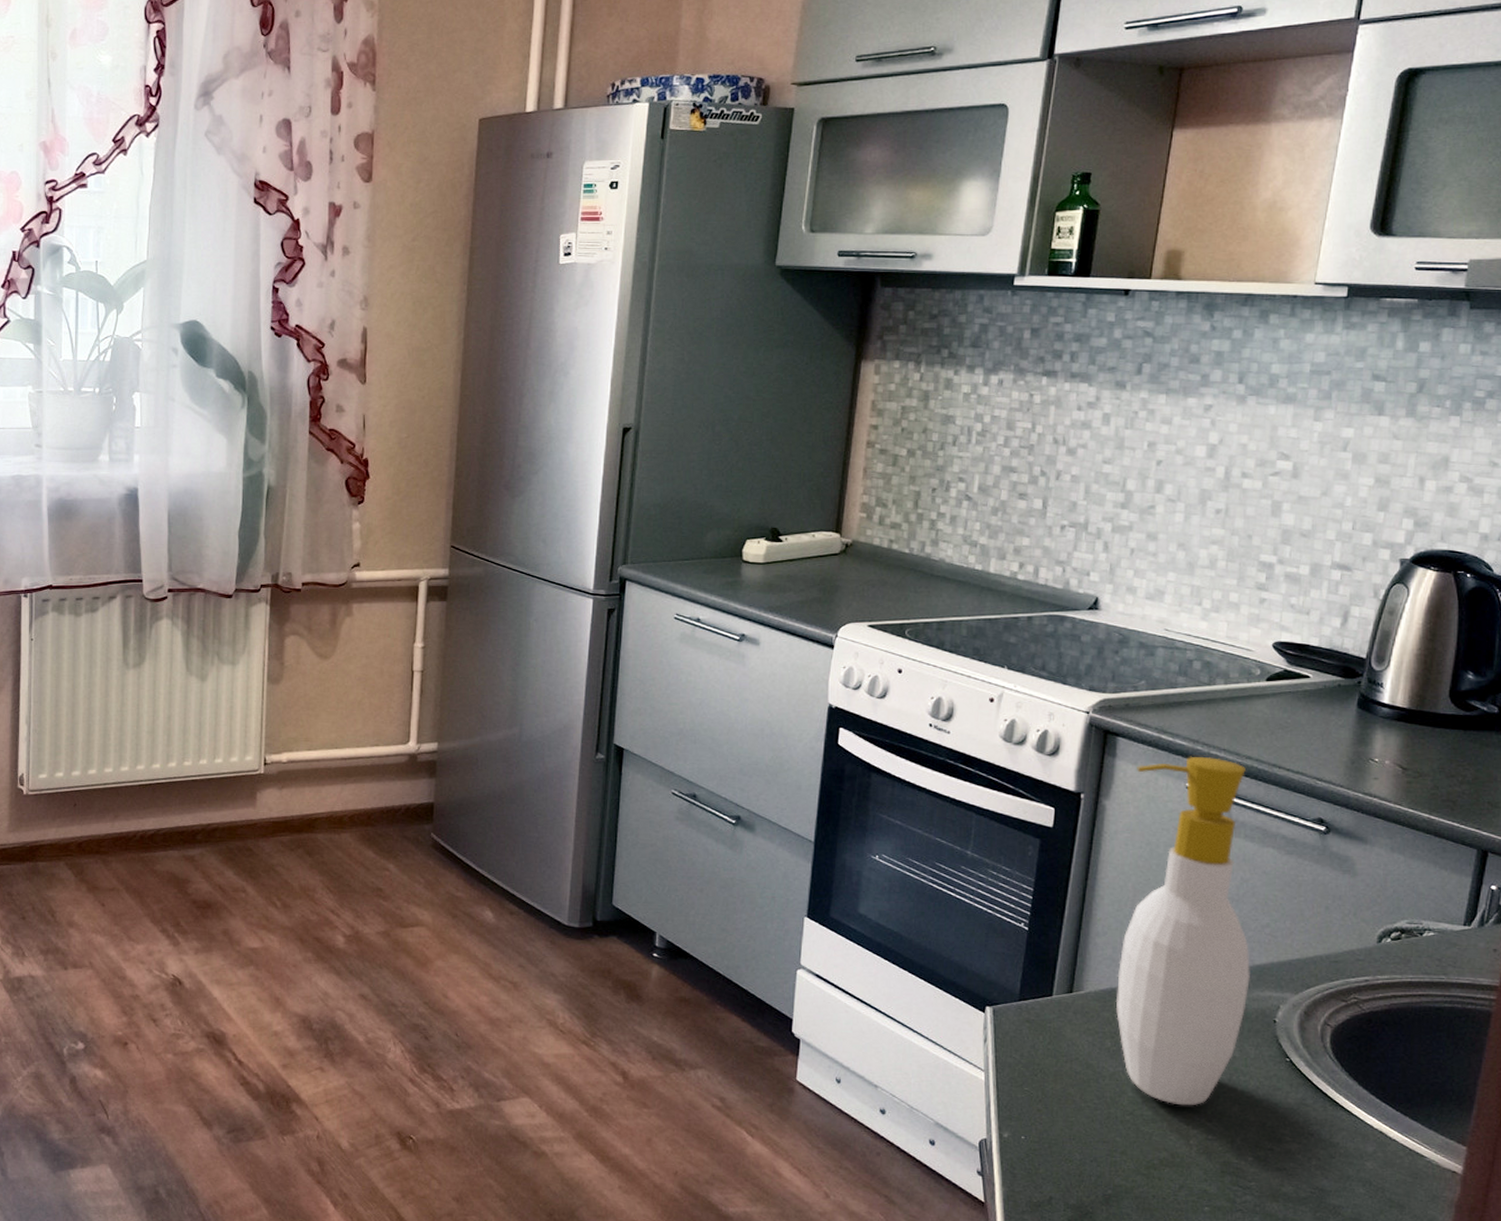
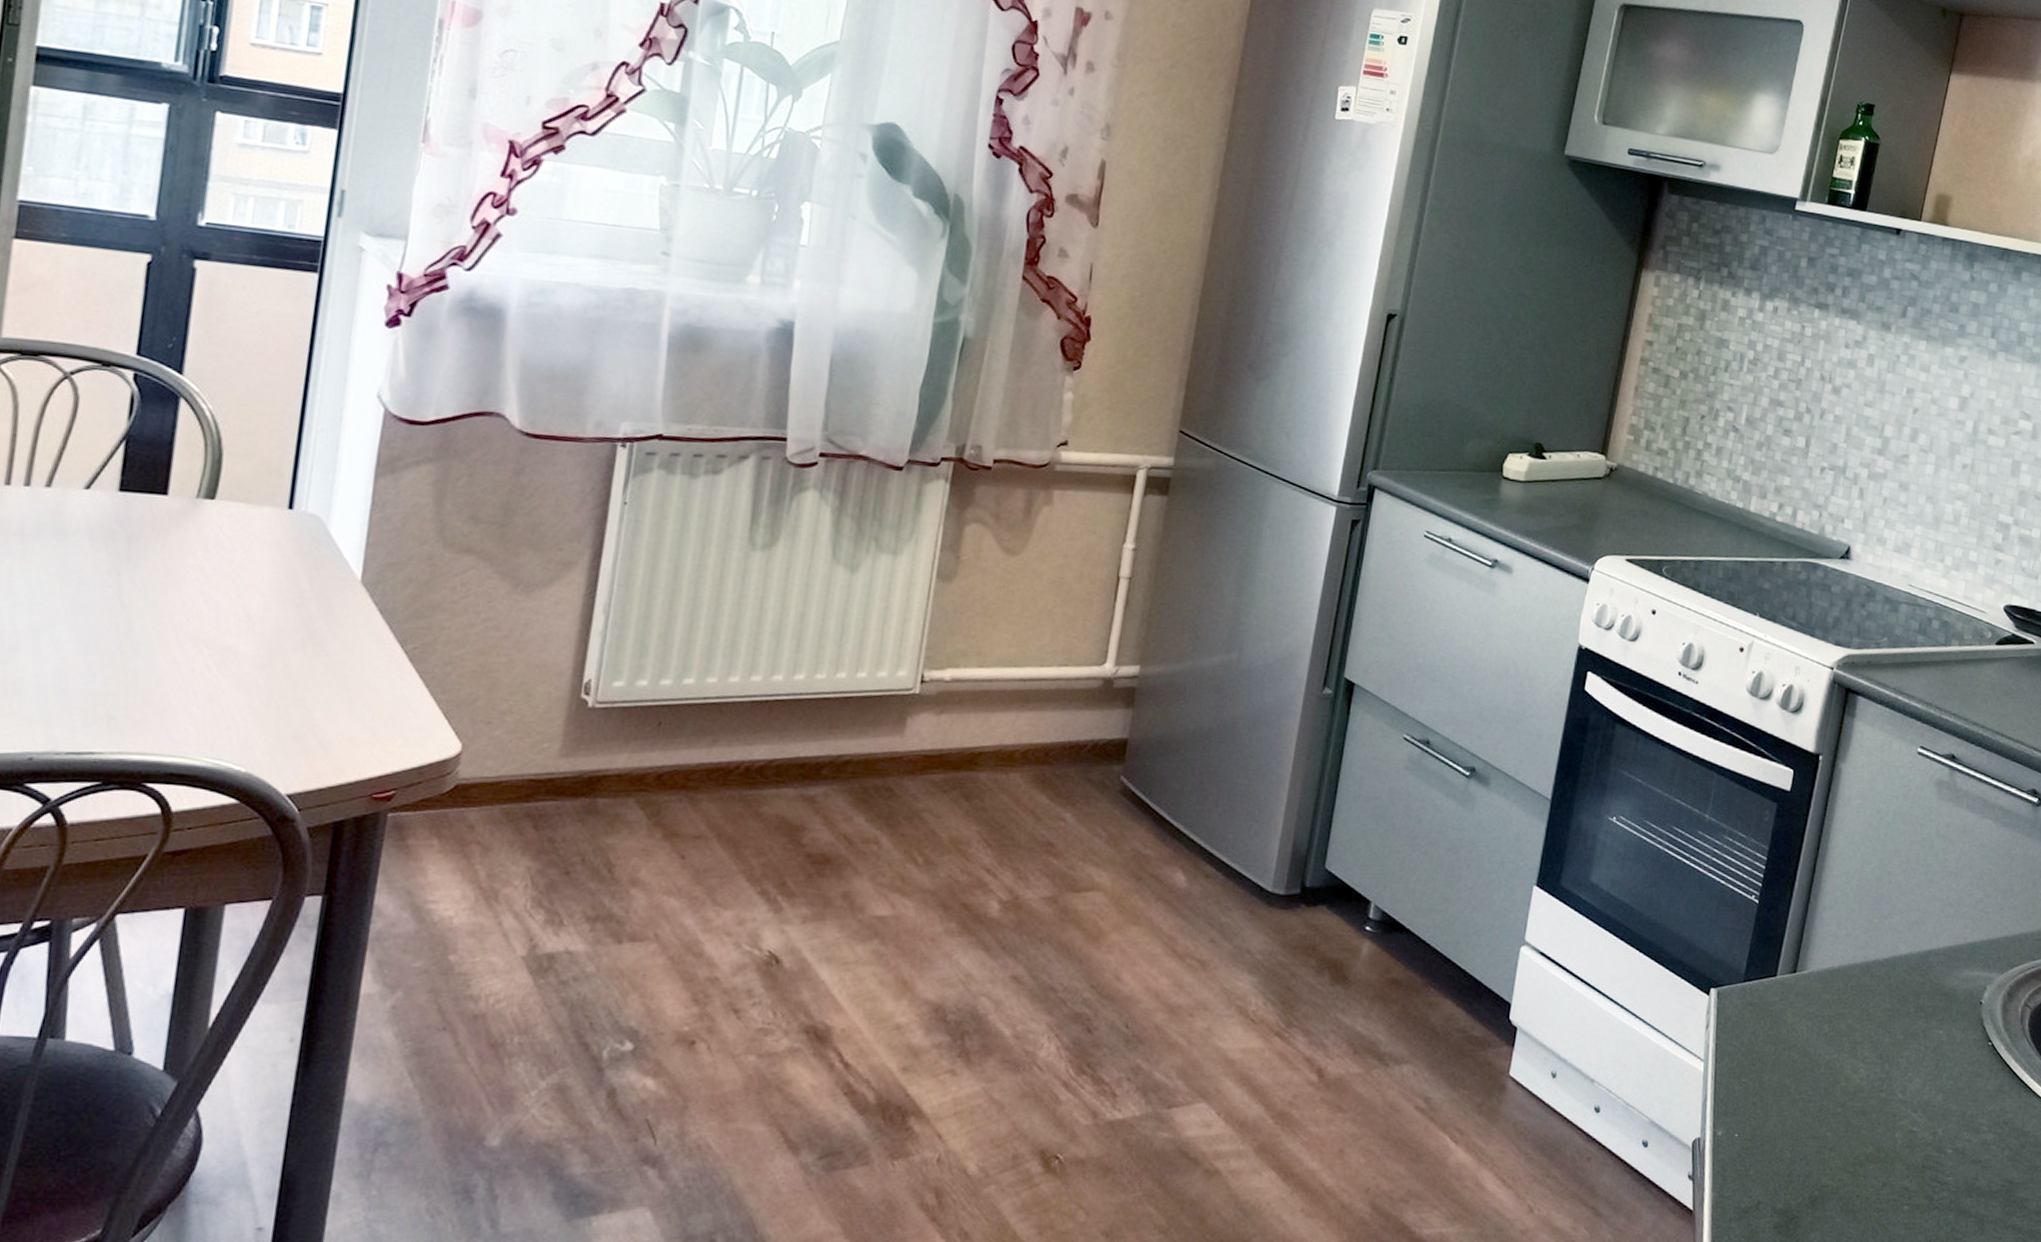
soap bottle: present [1115,756,1250,1106] -> none [1836,719,1972,1096]

